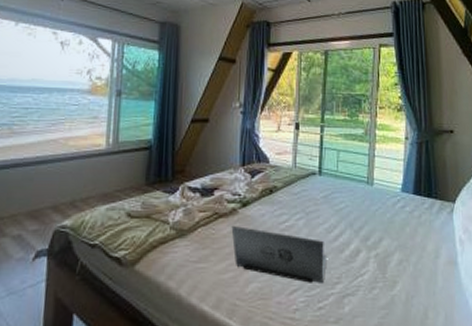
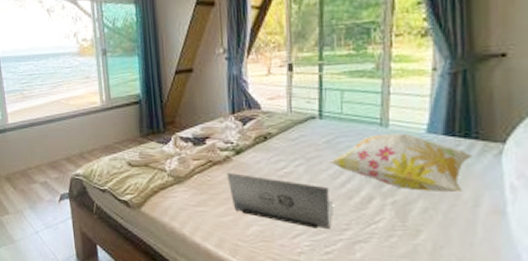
decorative pillow: none [324,191,433,246] -> present [328,133,472,193]

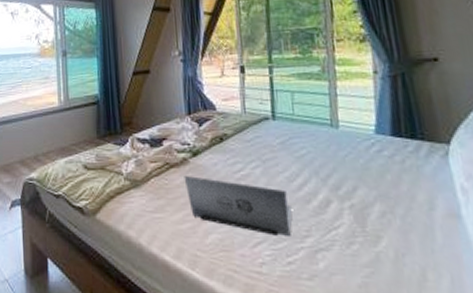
decorative pillow: present [328,133,472,193] -> none [283,134,421,196]

